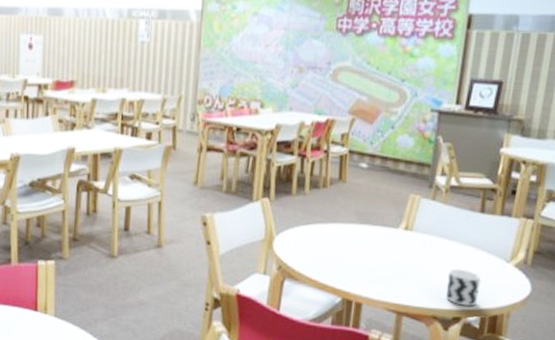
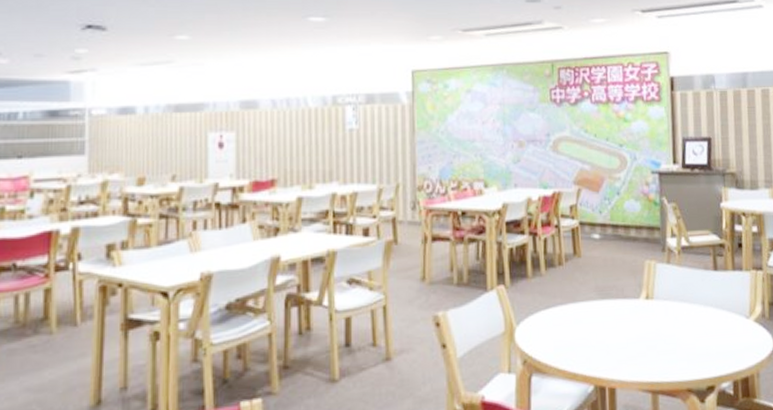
cup: present [445,268,481,307] -> none [694,332,727,373]

